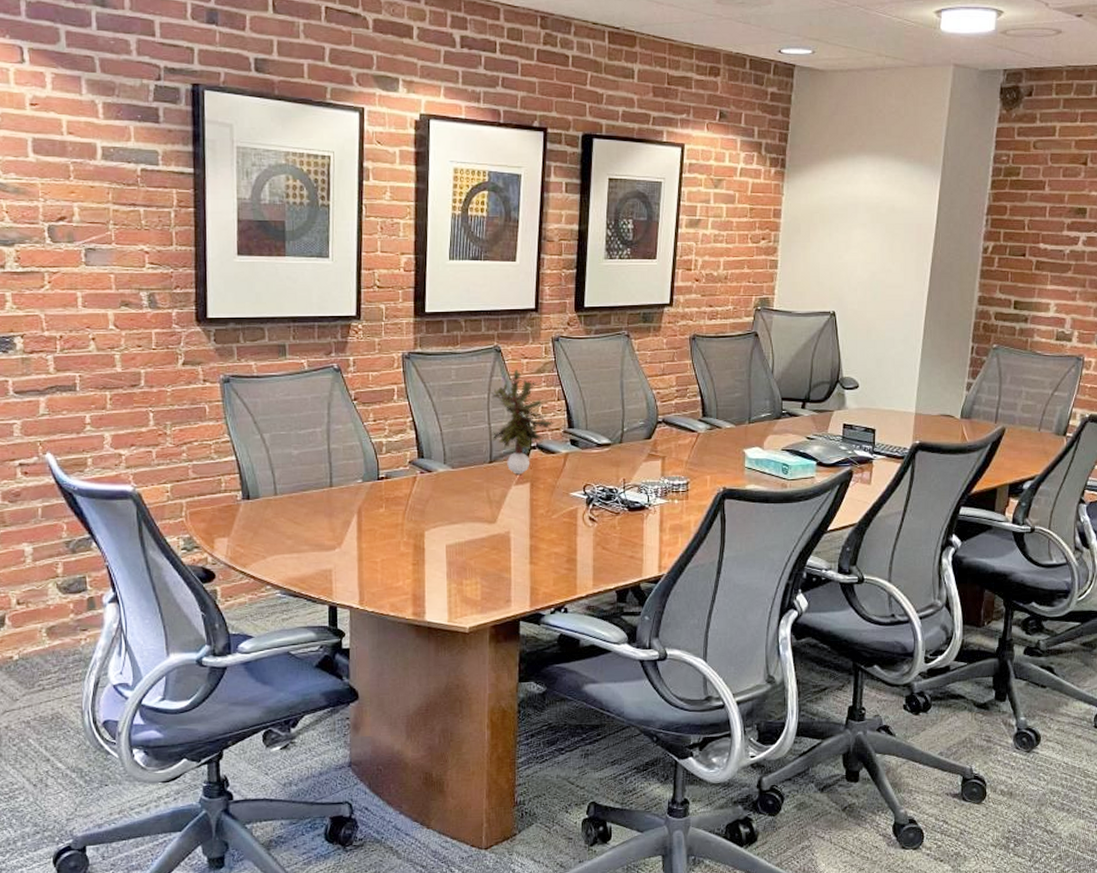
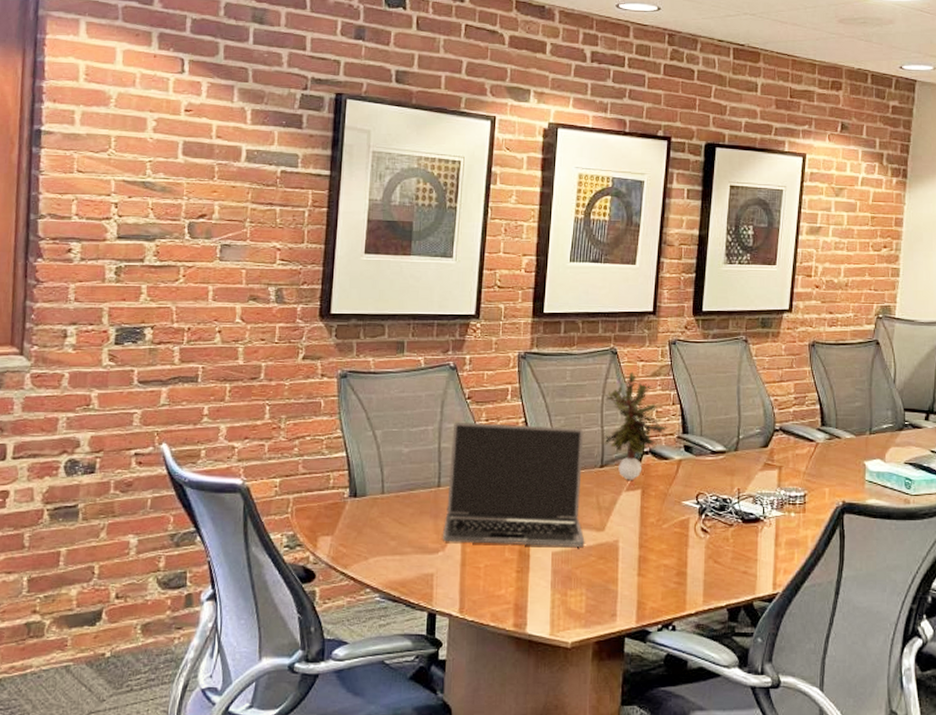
laptop: none [338,423,478,540] -> present [443,423,585,547]

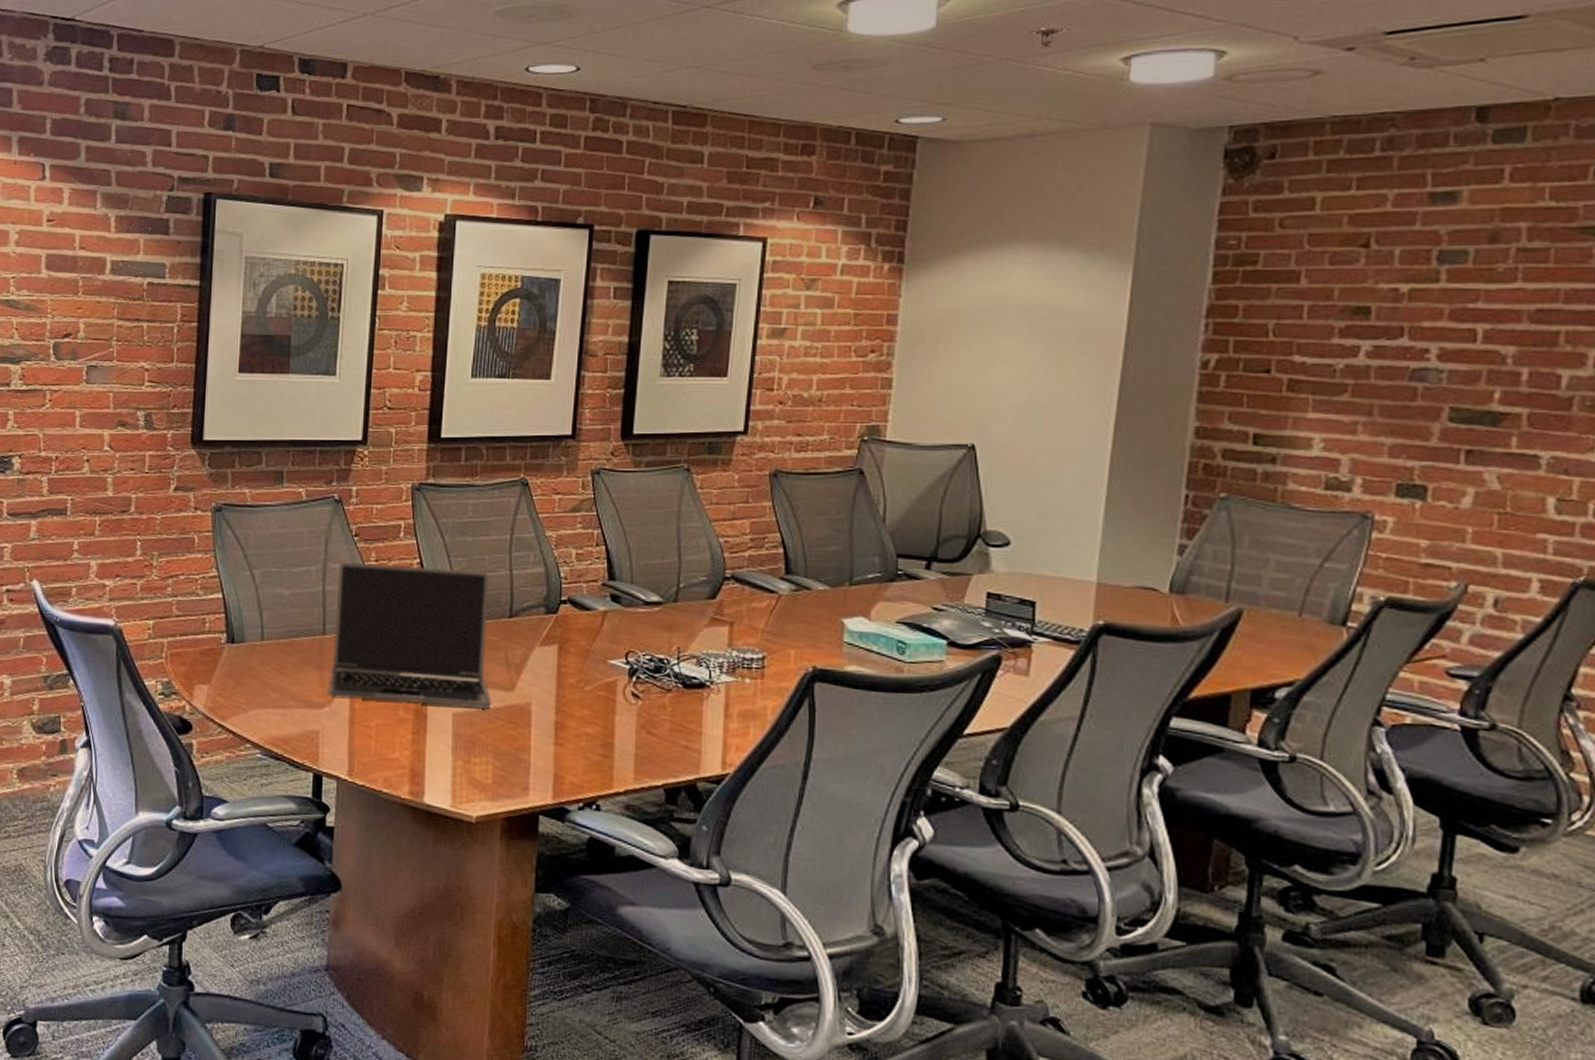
potted plant: present [601,371,667,480] -> none [510,506,589,634]

